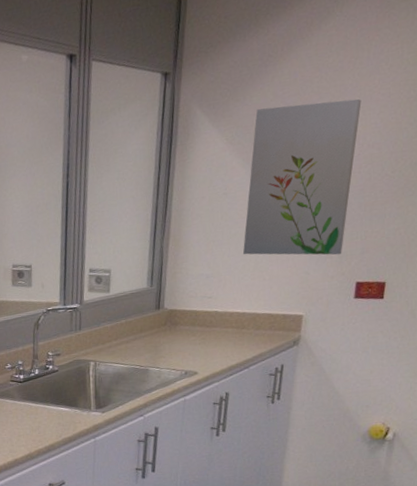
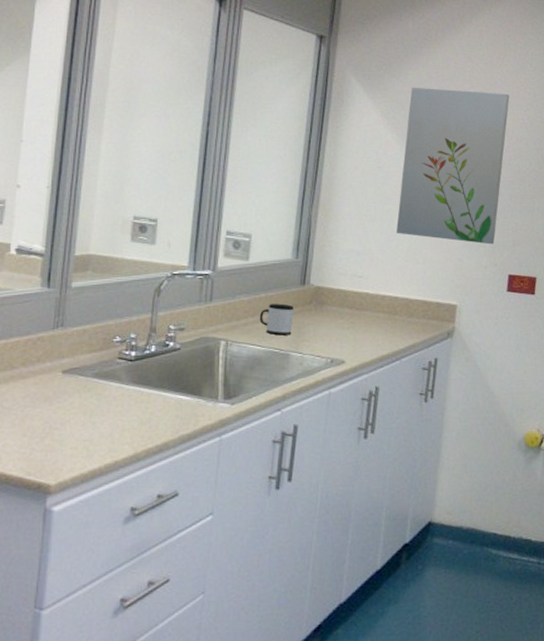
mug: none [121,327,151,355] -> present [259,303,294,336]

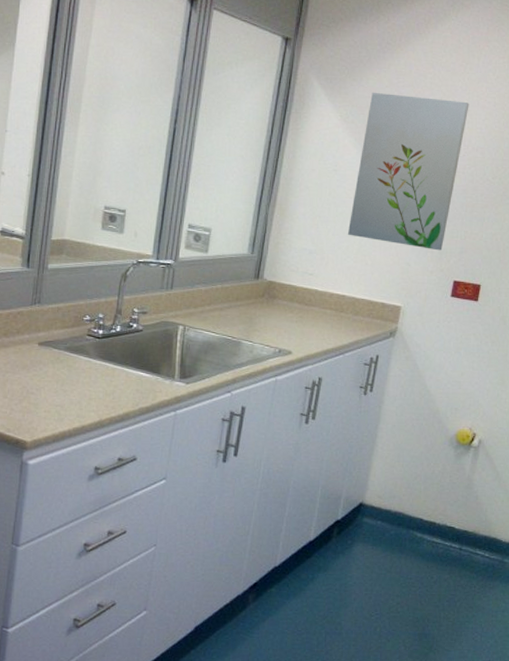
mug: present [259,303,294,336] -> none [215,295,247,325]

